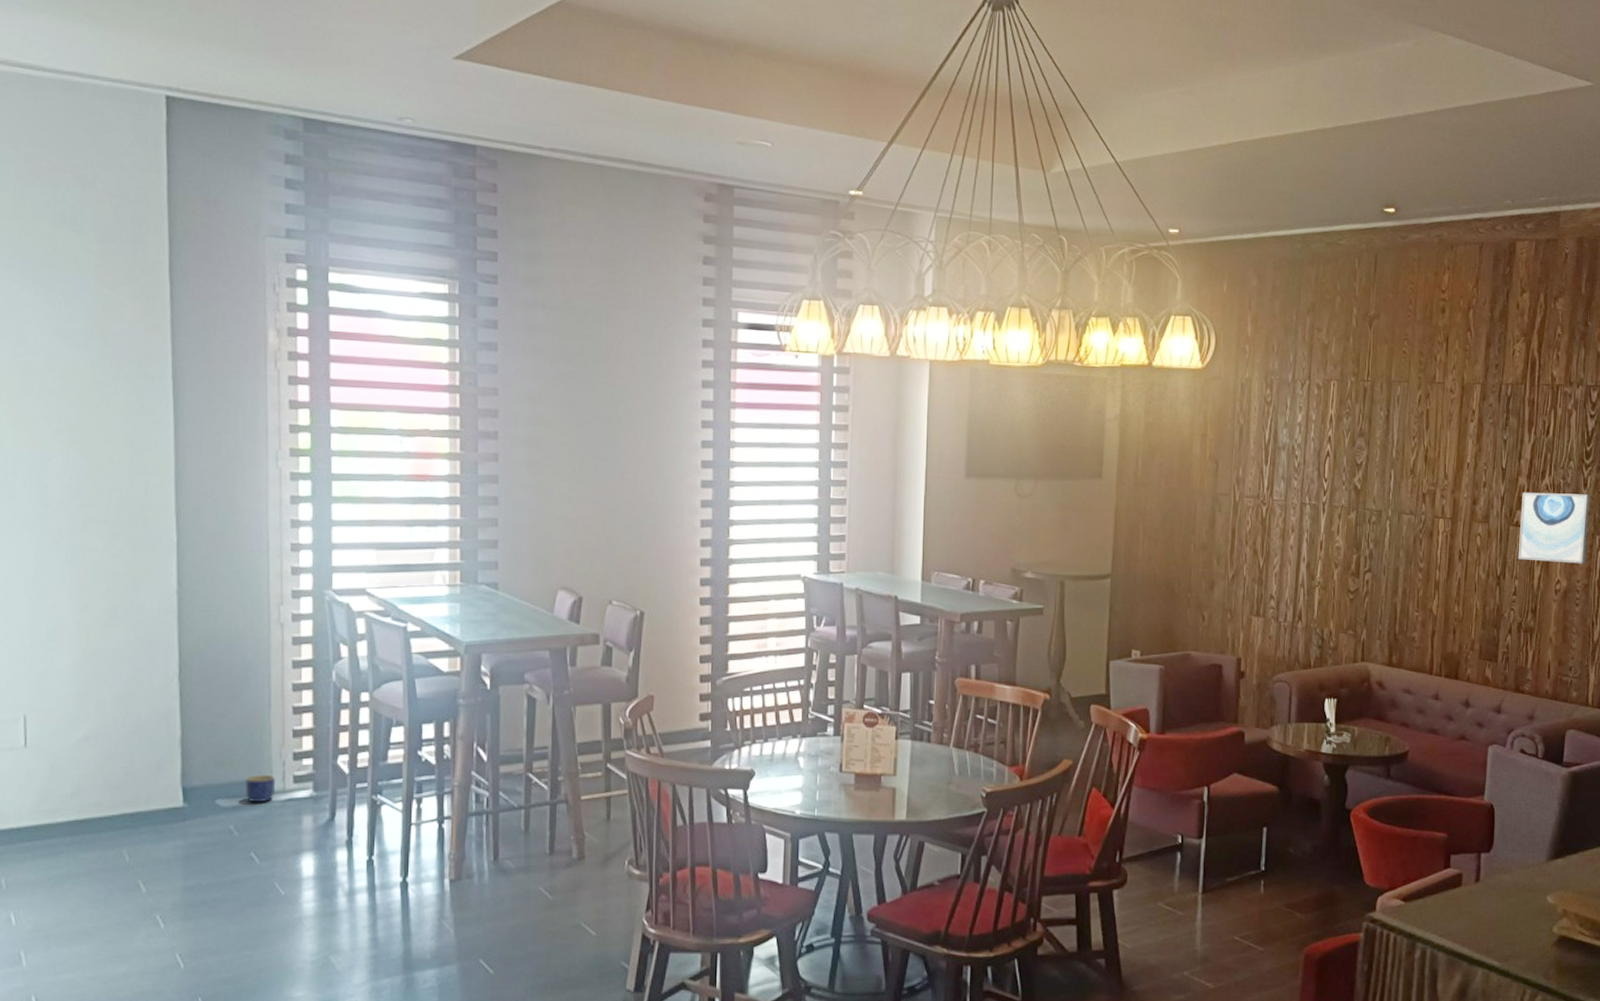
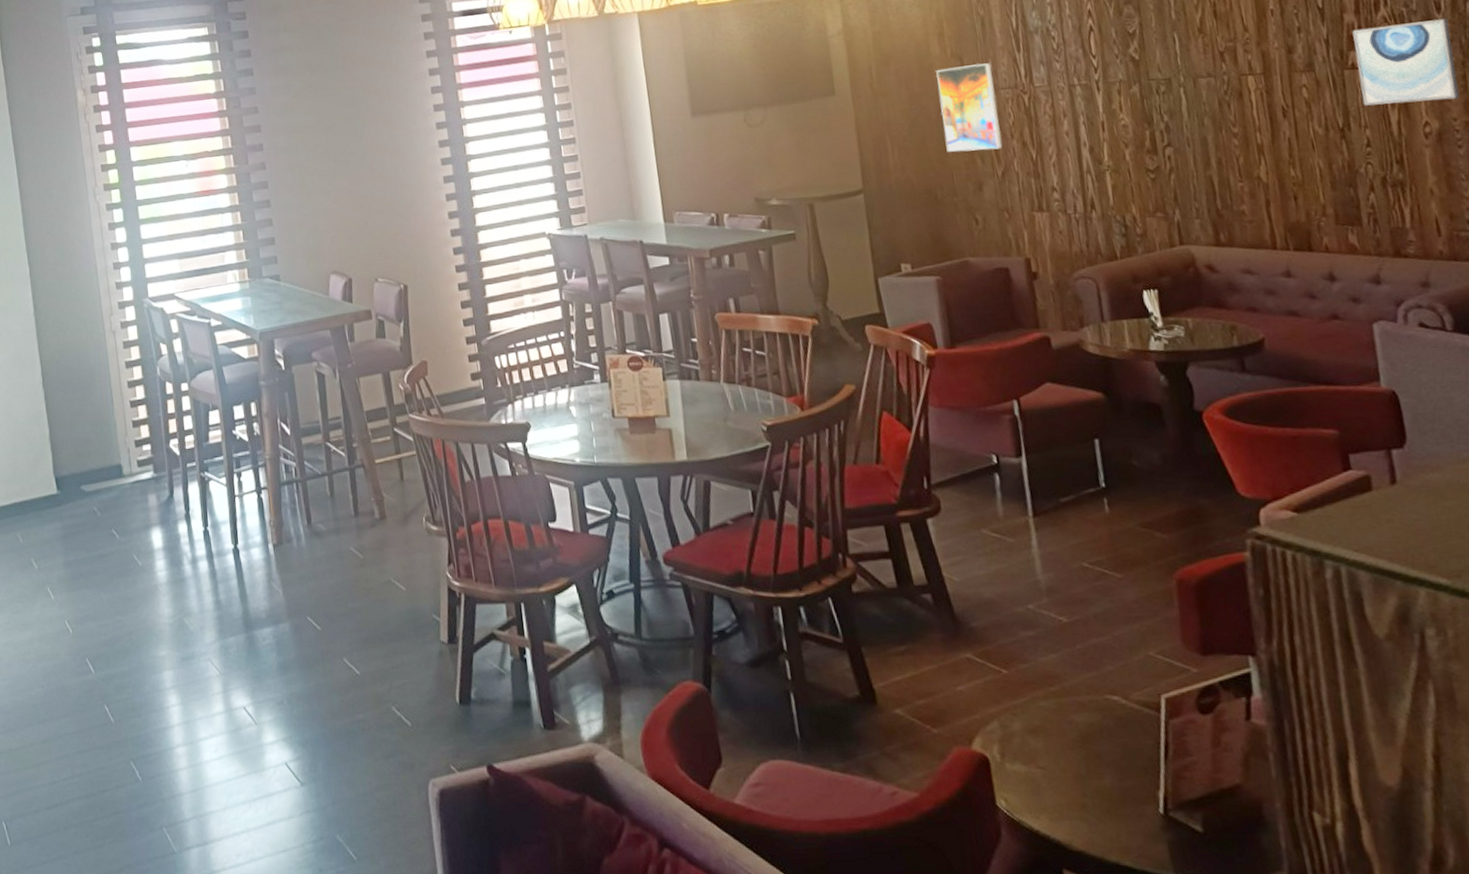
planter: present [245,775,275,802] -> none [100,461,124,486]
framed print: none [1190,469,1241,553] -> present [936,63,1003,152]

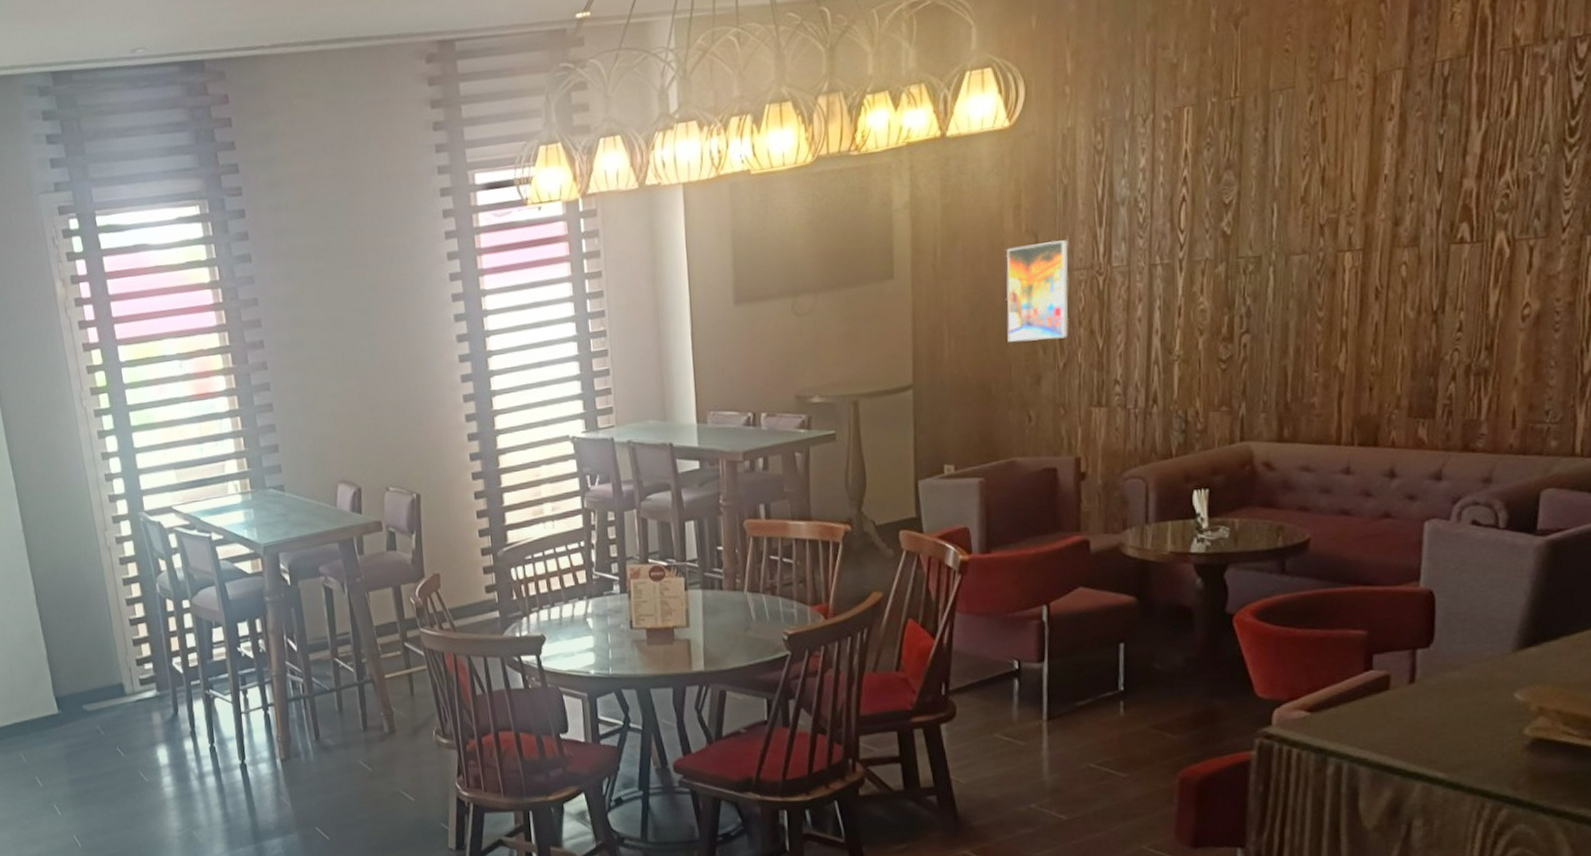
wall art: present [1352,18,1460,106] -> none [1464,183,1575,286]

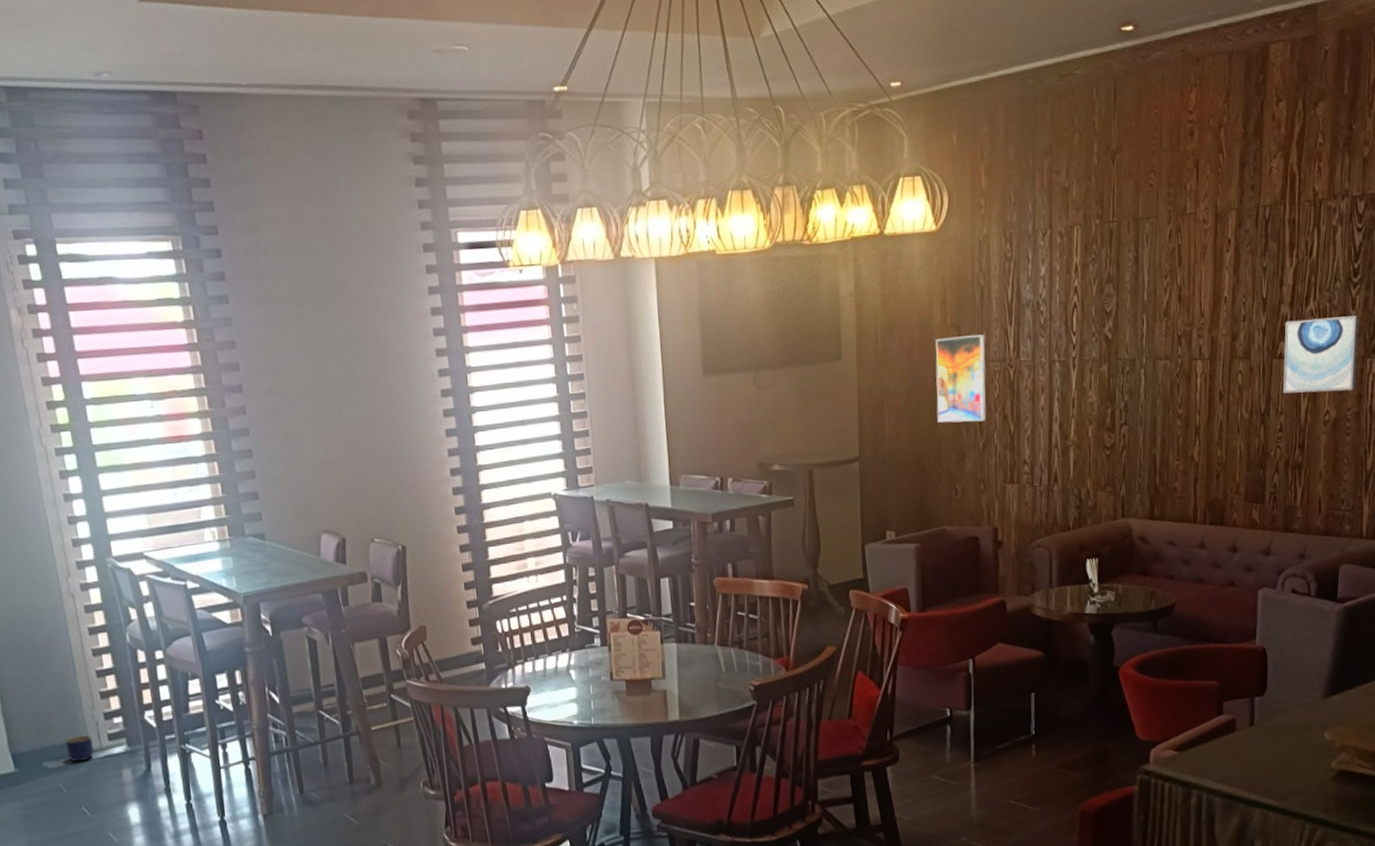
planter: none [102,680,127,705] -> present [65,735,94,761]
wall art: none [1464,183,1575,286] -> present [1282,315,1359,394]

